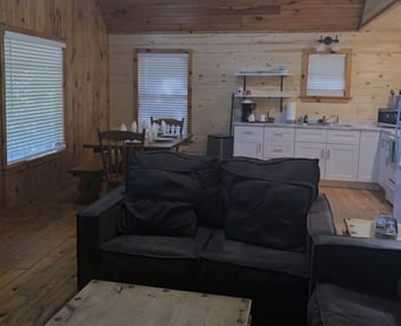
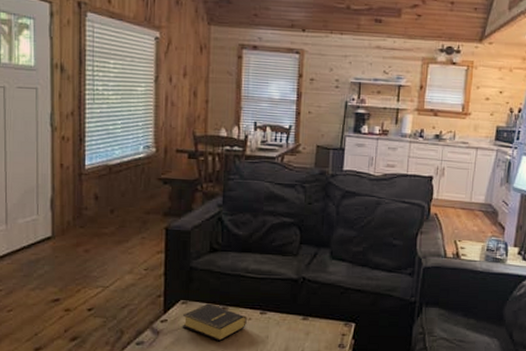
book: none [94,282,151,318] -> present [182,303,247,342]

